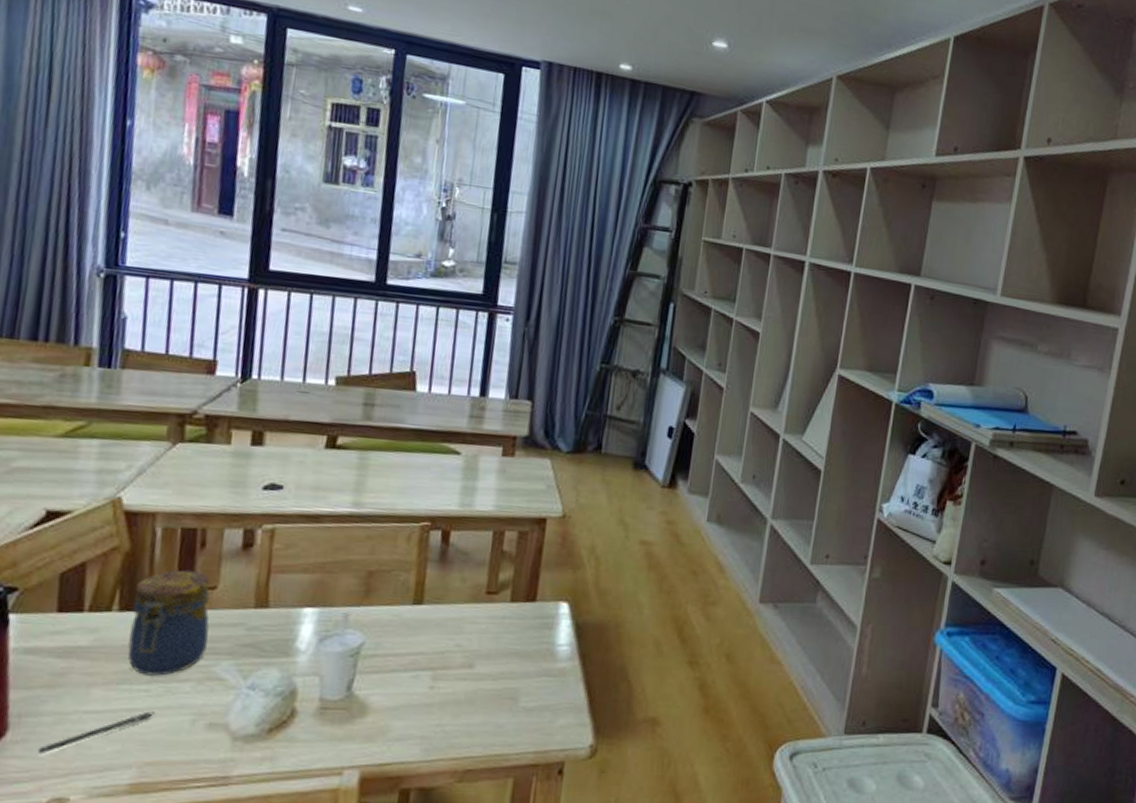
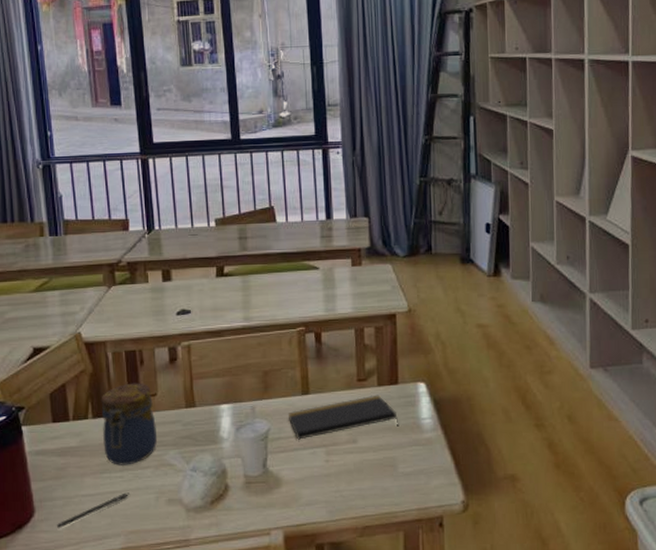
notepad: none [391,612,529,659] -> present [289,394,399,440]

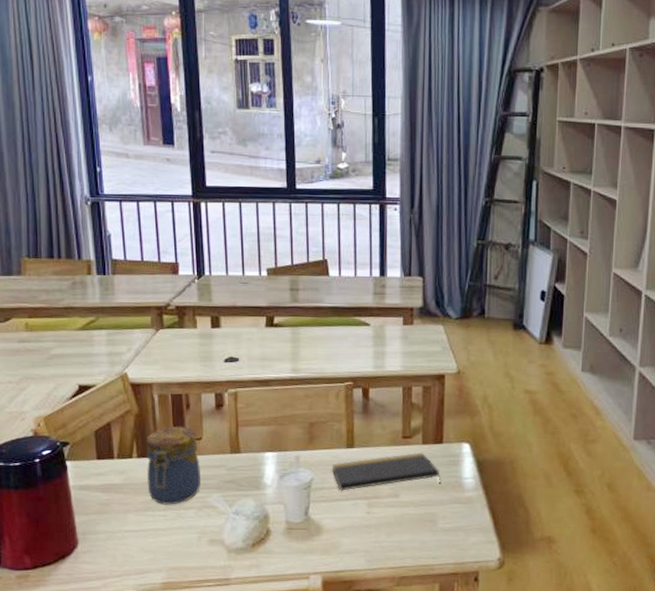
pen: present [57,492,129,529] -> none [100,531,172,561]

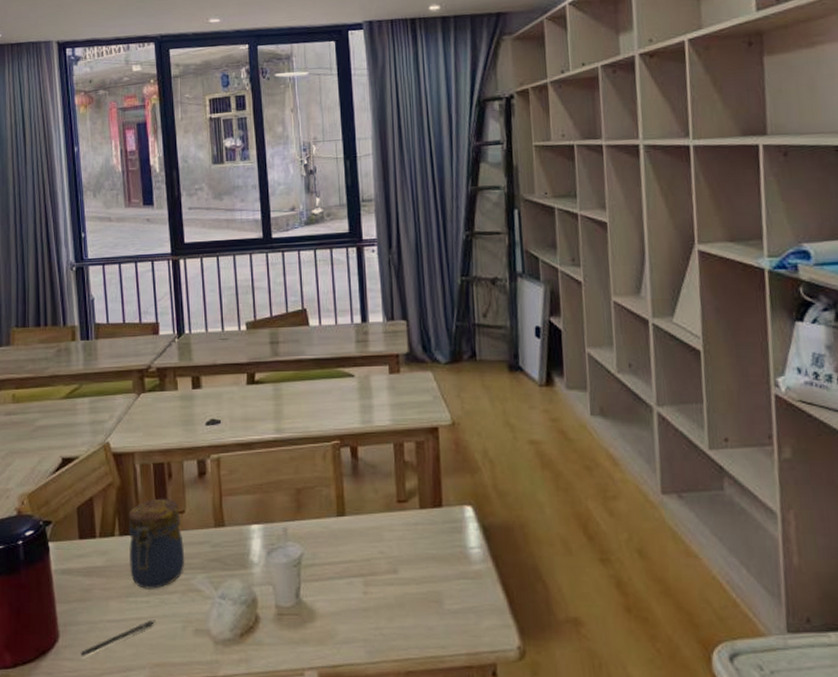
pen: none [100,531,172,561] -> present [81,620,155,658]
notepad: present [332,452,441,491] -> none [323,518,445,567]

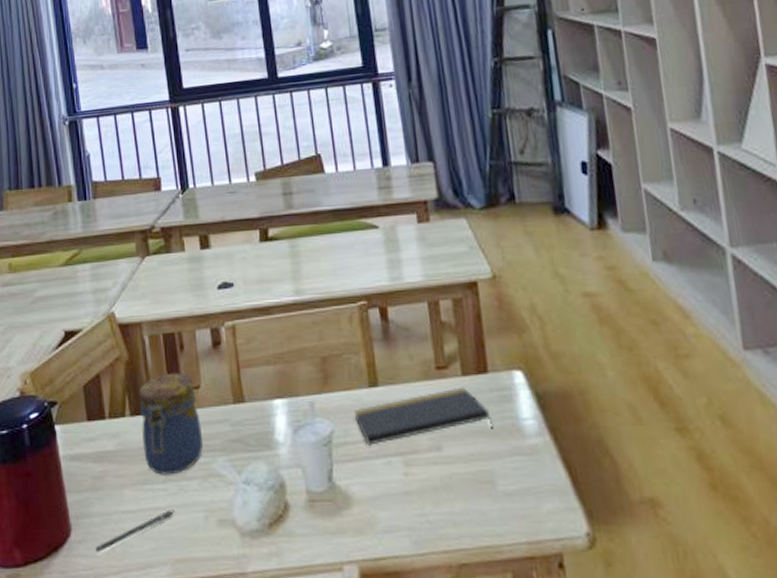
notepad: none [323,518,445,567] -> present [355,387,494,446]

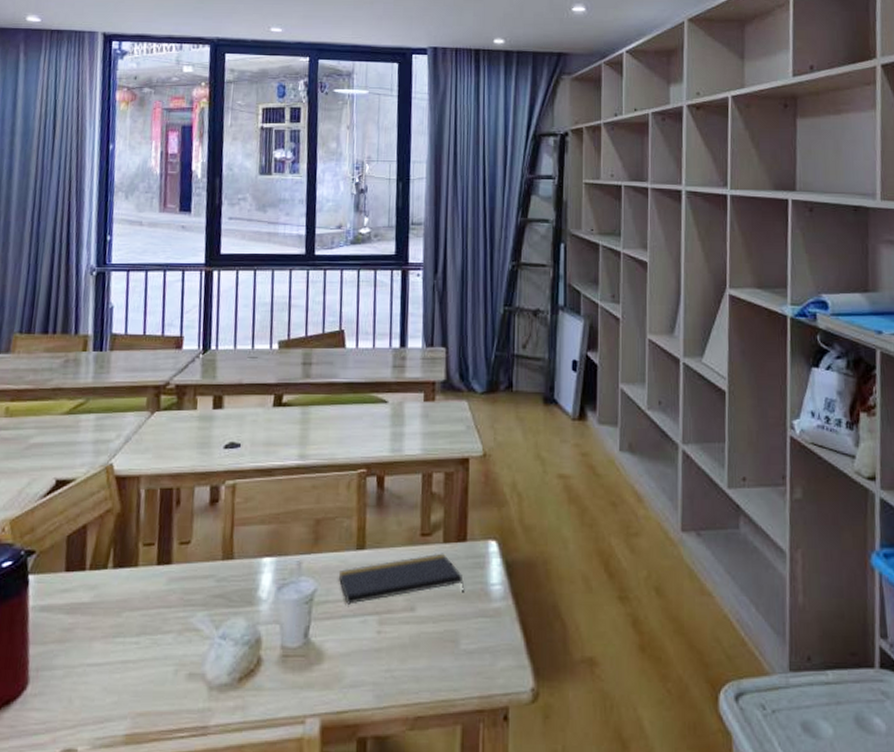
pen: present [96,509,175,554] -> none [52,663,144,707]
jar: present [138,372,204,475] -> none [121,527,186,628]

